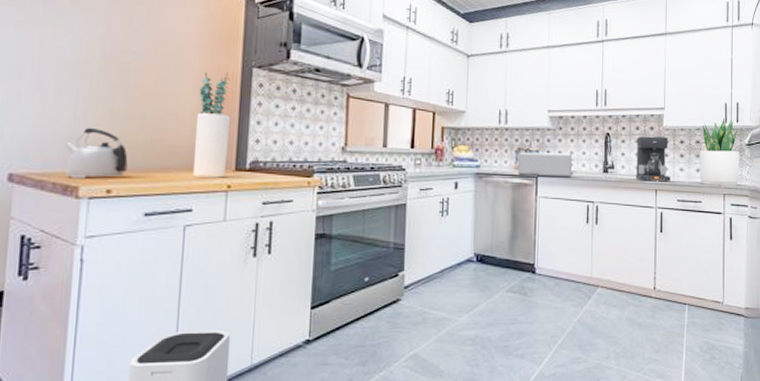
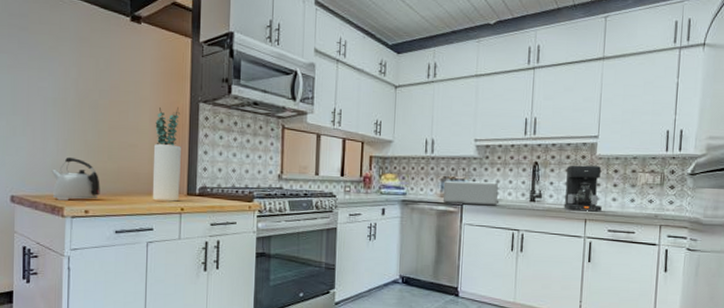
planter: present [700,118,740,187] -> none [634,147,681,218]

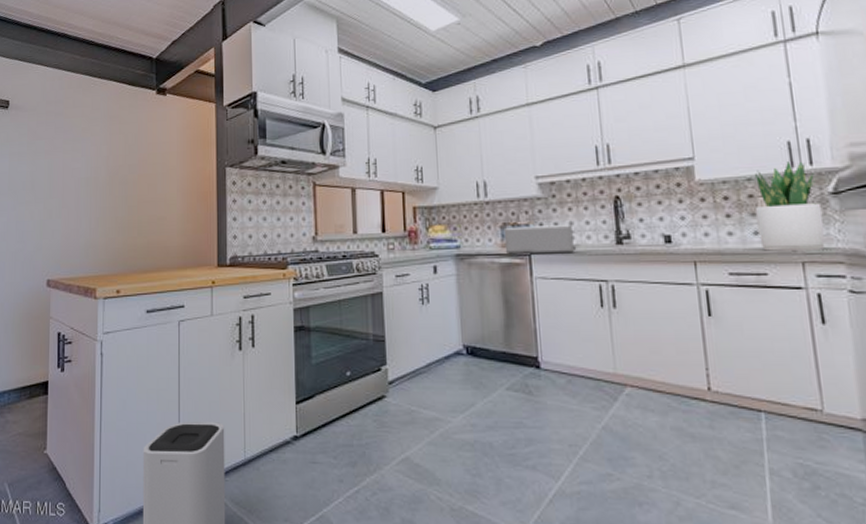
kettle: present [51,156,100,201] -> none [84,235,131,281]
vase: present [152,107,181,202] -> none [182,174,210,275]
coffee maker: present [564,165,602,212] -> none [659,194,715,252]
planter: none [634,147,681,218] -> present [755,161,826,252]

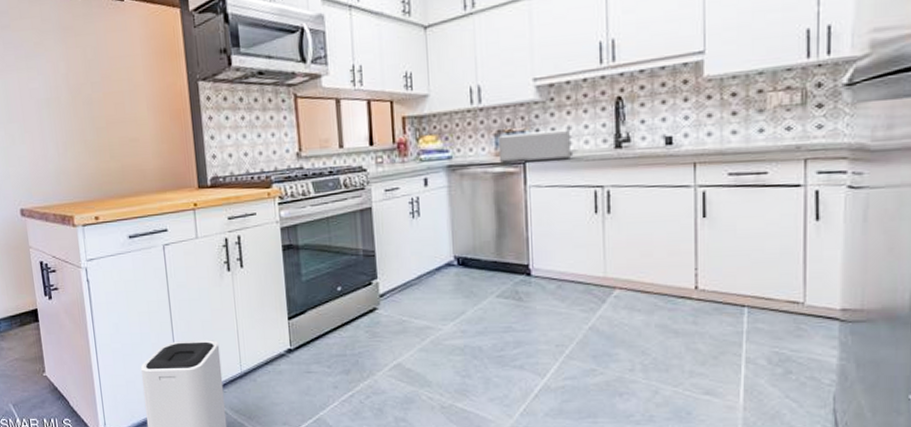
planter: present [755,161,826,252] -> none [764,50,833,149]

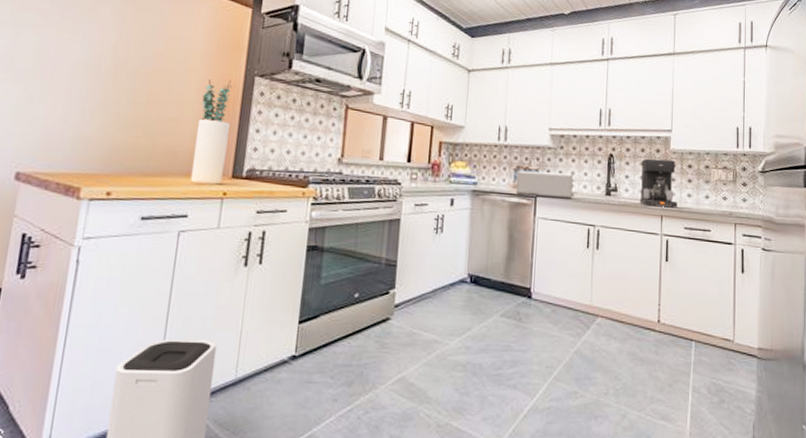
vase: none [154,90,191,198] -> present [190,79,233,185]
coffee maker: none [662,90,717,154] -> present [639,158,677,208]

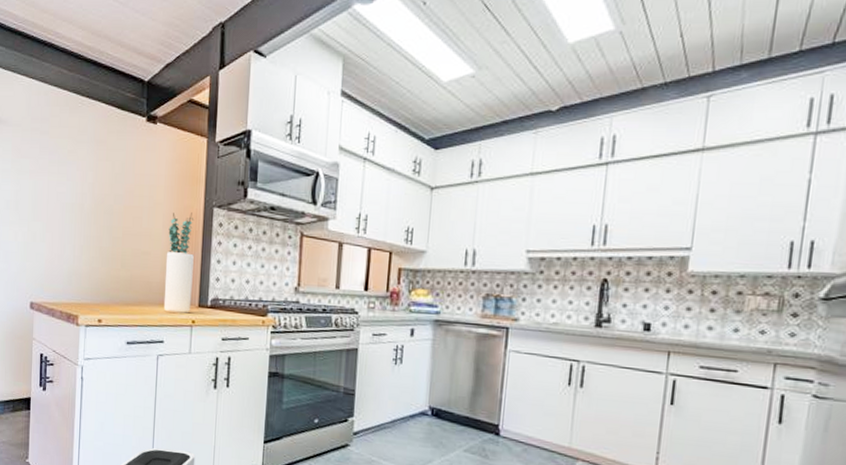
toaster: present [515,170,575,199] -> none [484,298,557,331]
coffee maker: present [639,158,677,208] -> none [640,283,693,343]

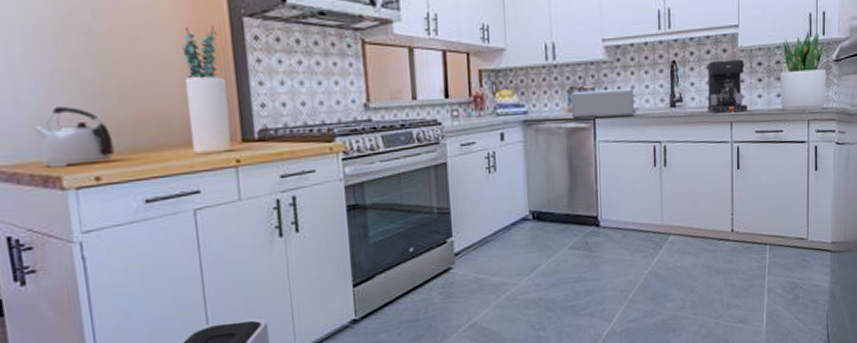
kettle: none [67,264,113,310] -> present [33,105,115,168]
toaster: none [484,298,557,331] -> present [570,89,637,120]
coffee maker: none [640,283,693,343] -> present [707,59,747,113]
planter: none [738,262,810,355] -> present [781,31,827,112]

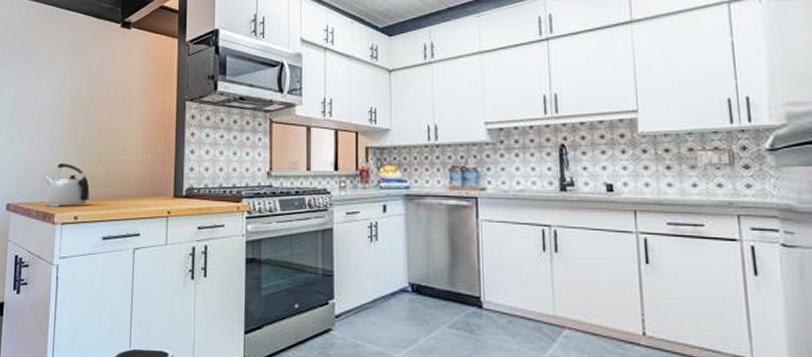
vase: present [182,25,232,154] -> none [139,107,168,205]
toaster: present [570,89,637,120] -> none [452,170,522,198]
coffee maker: present [707,59,747,113] -> none [603,145,655,201]
planter: present [781,31,827,112] -> none [695,118,761,205]

